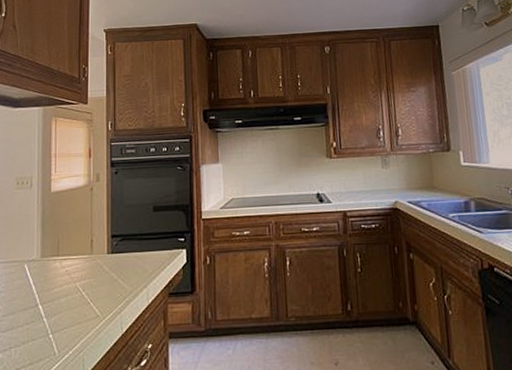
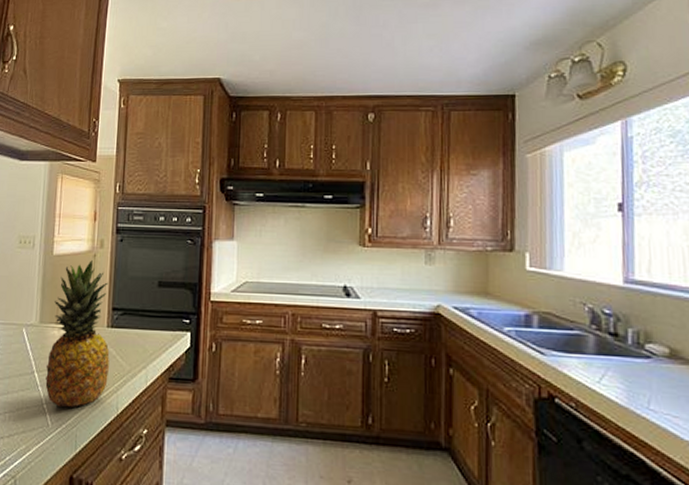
fruit: none [49,192,111,335] -> present [45,259,110,408]

